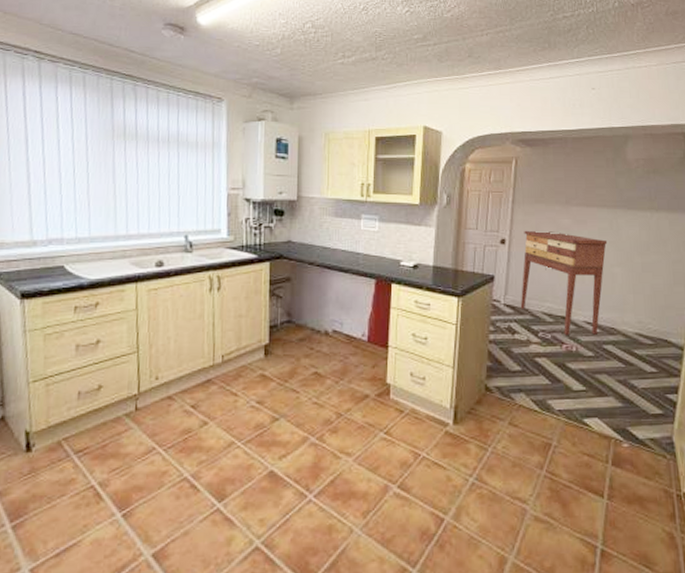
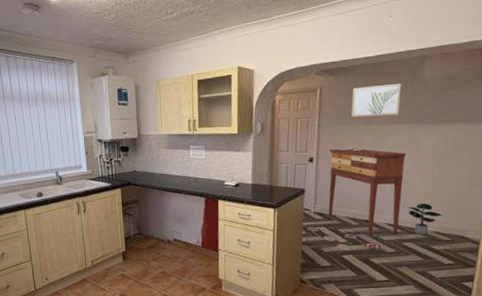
wall art: none [548,162,603,197] -> present [351,83,402,117]
potted plant: none [609,300,646,336] -> present [408,203,443,234]

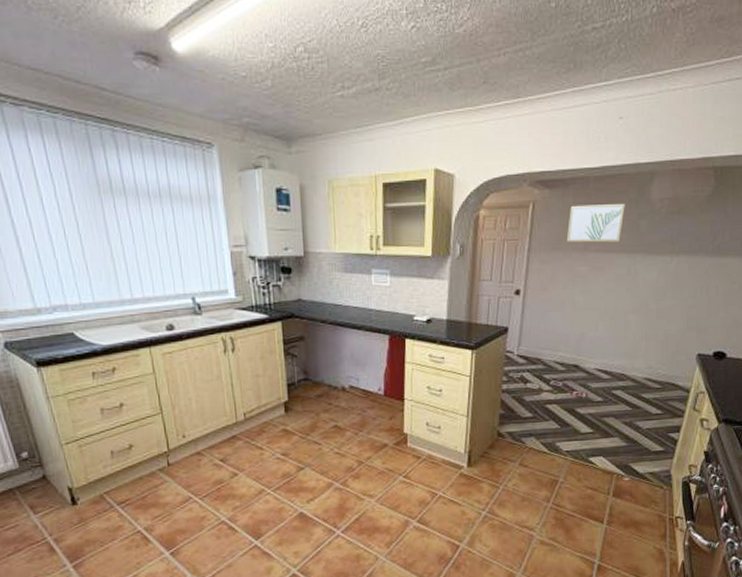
console table: present [328,148,407,236] -> none [533,280,624,383]
potted plant: present [408,203,443,234] -> none [620,346,656,381]

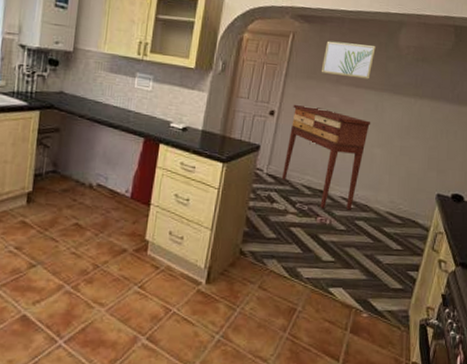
console table: none [533,280,624,383] -> present [281,105,371,210]

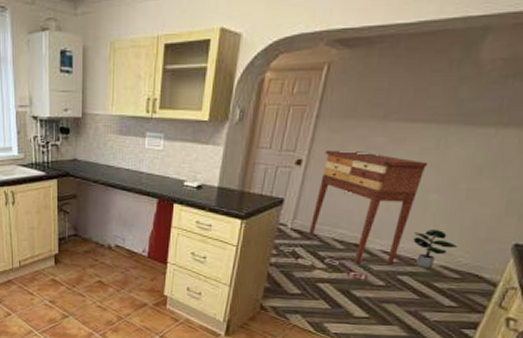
wall art: present [321,40,376,80] -> none [363,64,444,111]
potted plant: none [365,179,398,214] -> present [413,230,459,268]

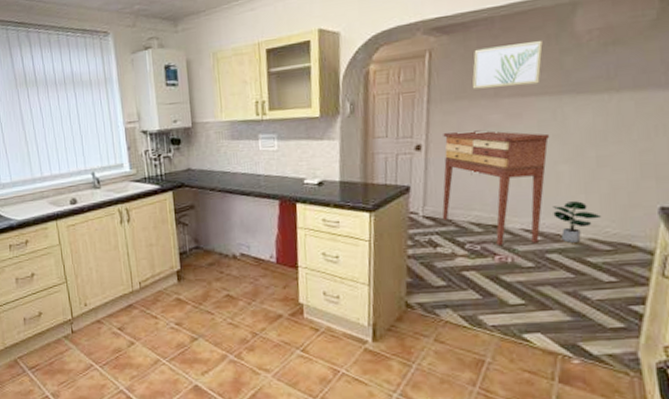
wall art: none [363,64,444,111] -> present [472,40,543,89]

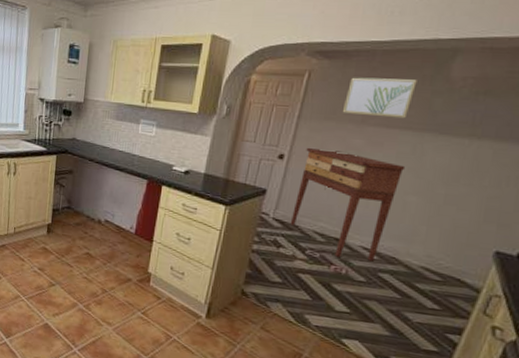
potted plant: present [552,201,602,243] -> none [393,230,439,268]

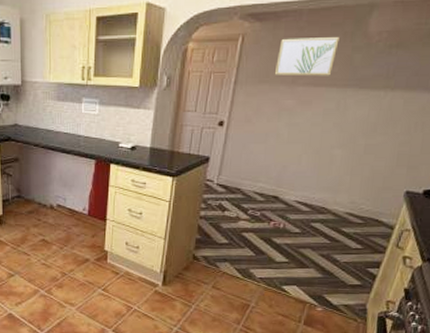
console table: present [290,148,406,262] -> none [232,113,332,213]

